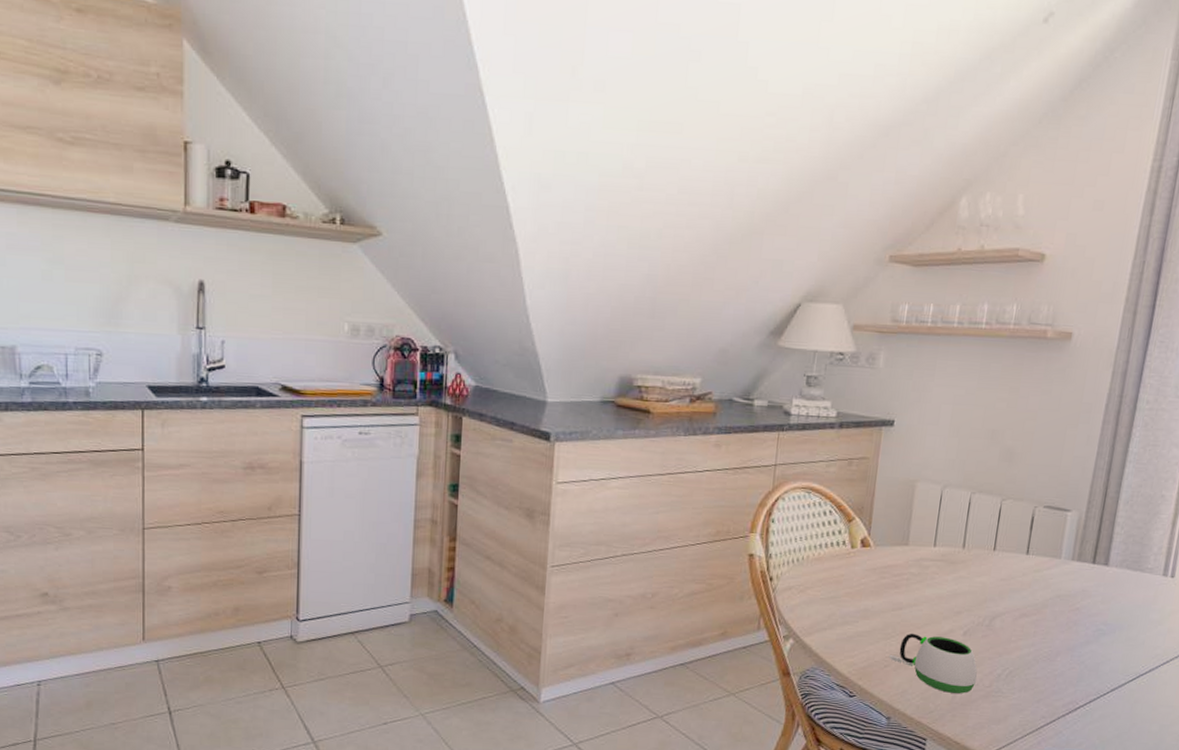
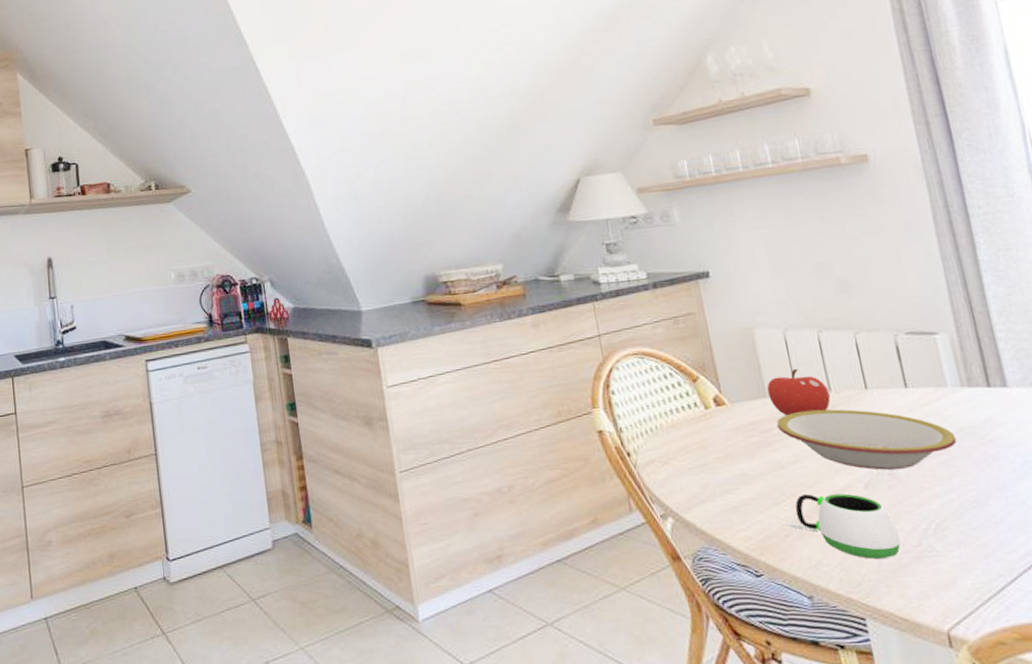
bowl: none [908,562,1052,623] -> present [776,409,957,470]
fruit: none [909,523,963,565] -> present [767,368,831,416]

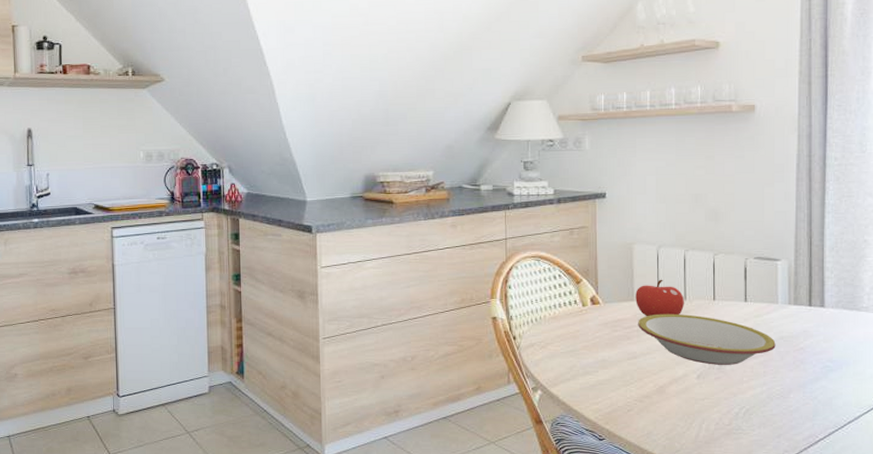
mug: present [786,493,902,559] -> none [631,379,717,432]

